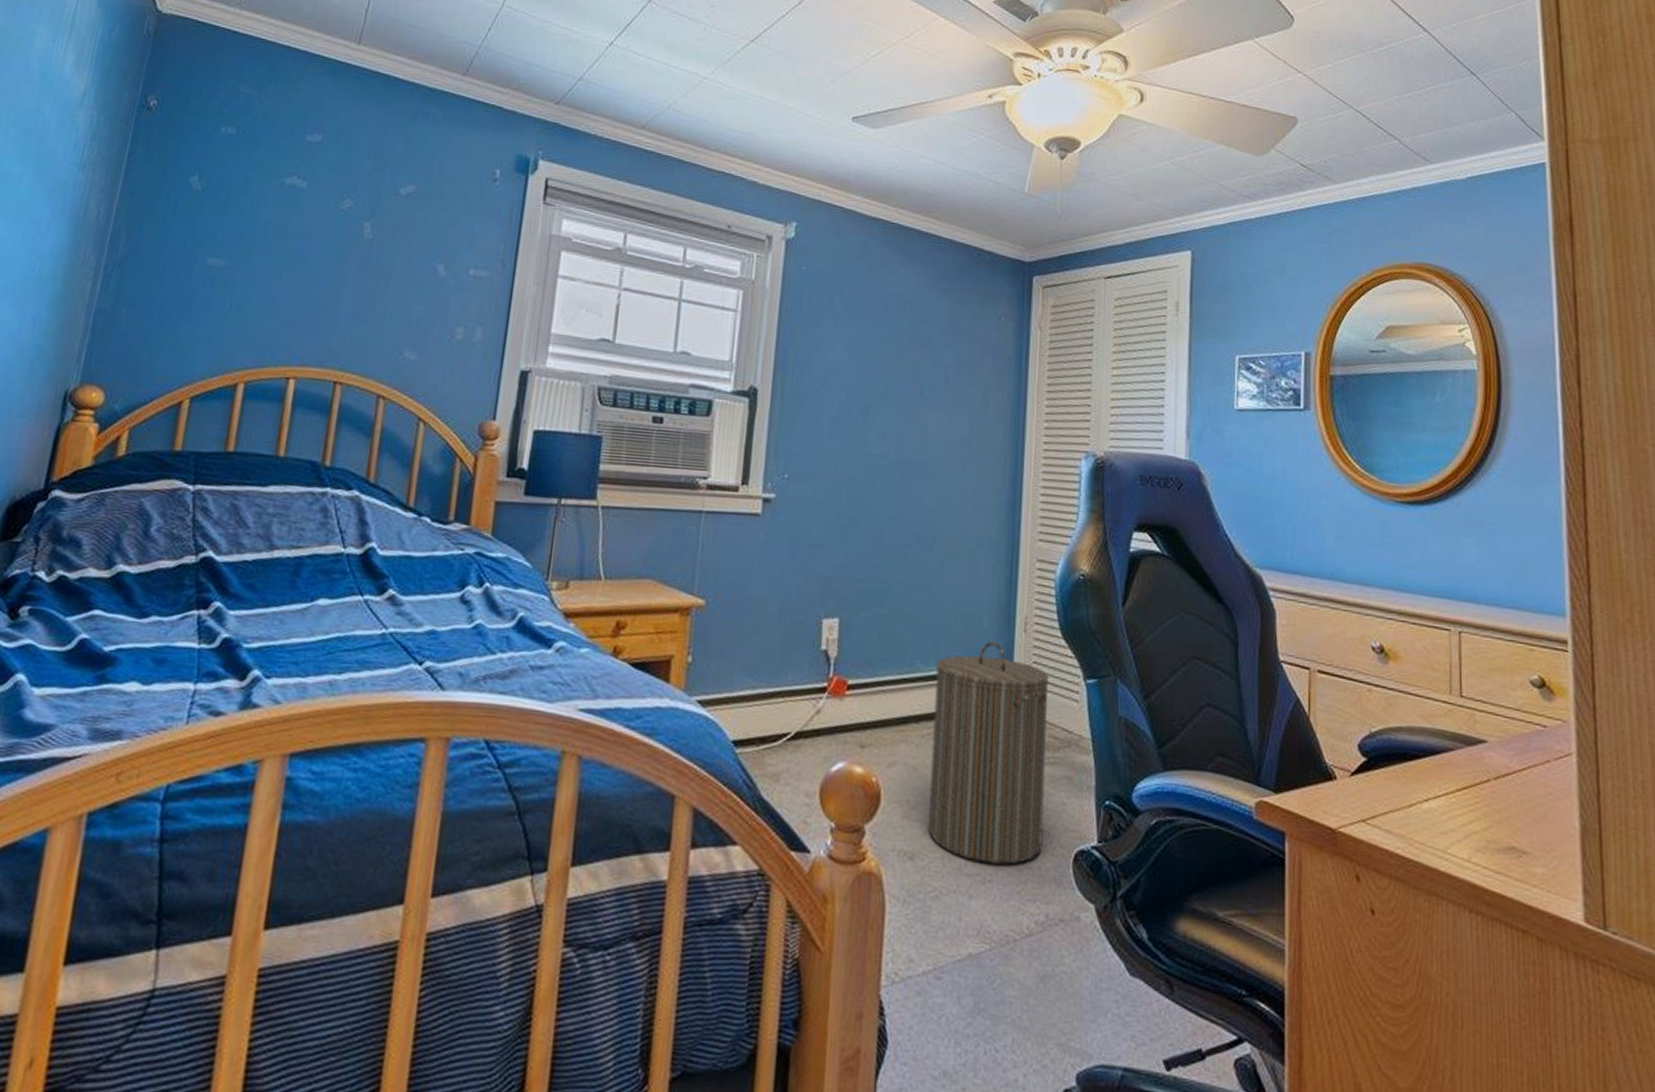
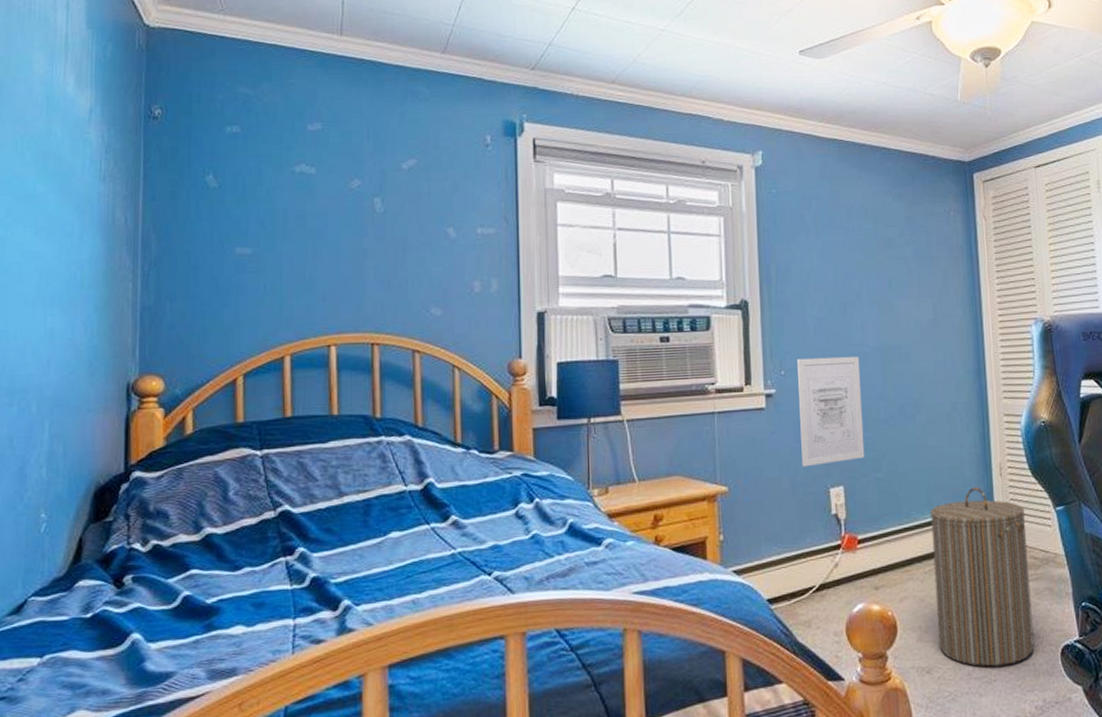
wall art: none [794,462,877,590] -> present [797,356,865,467]

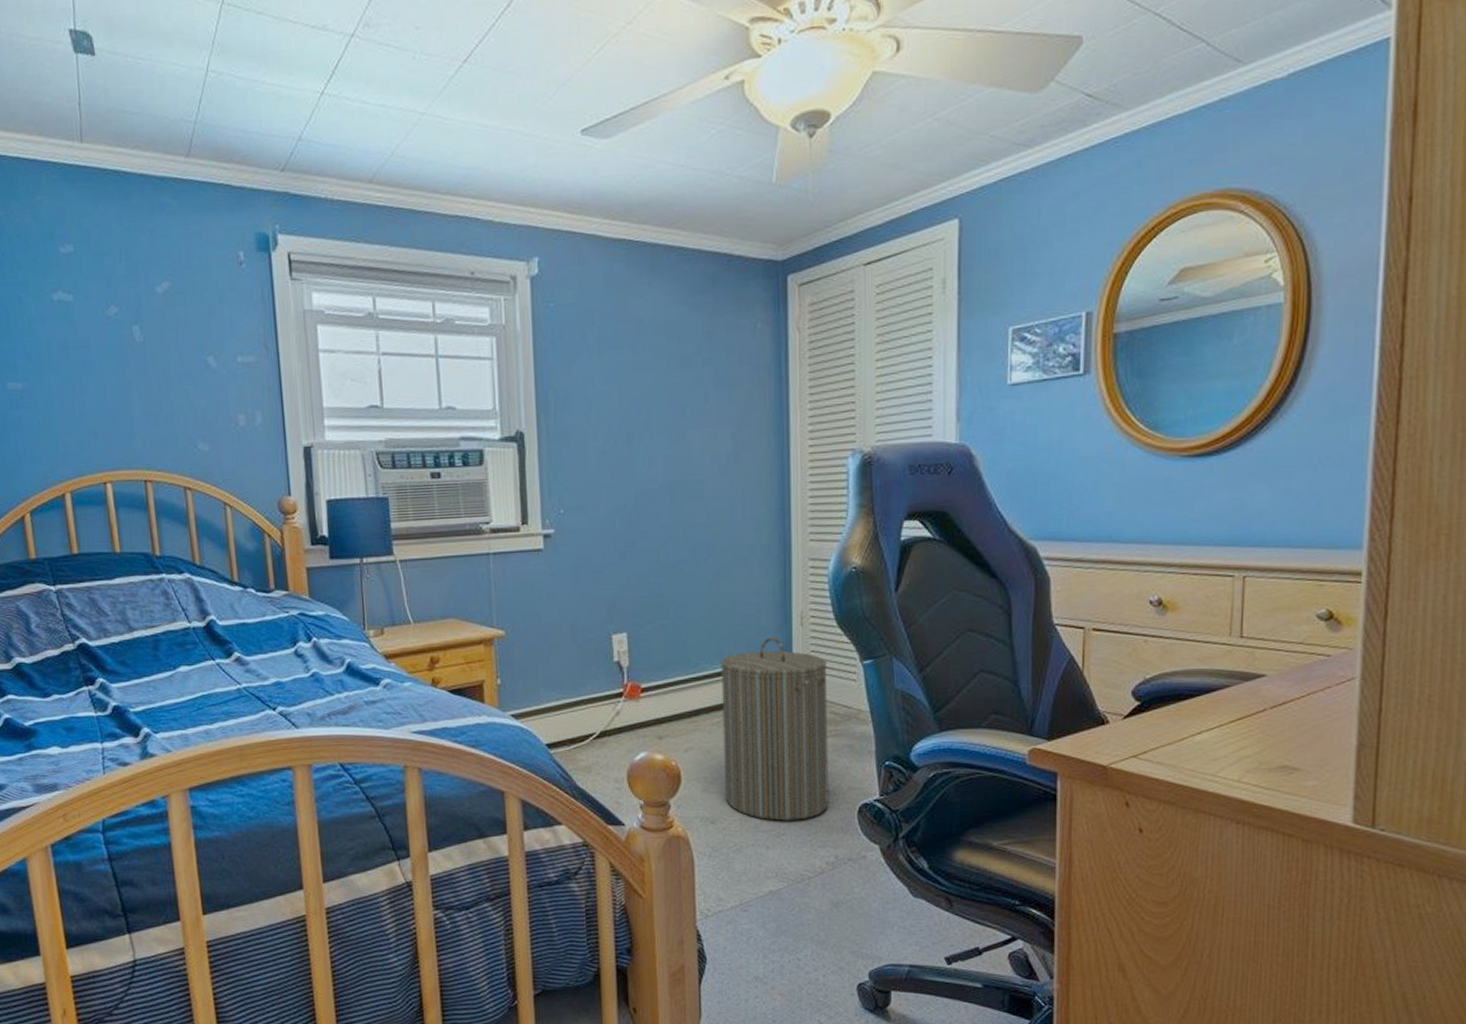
wall art: present [797,356,865,467] -> none [578,493,651,612]

